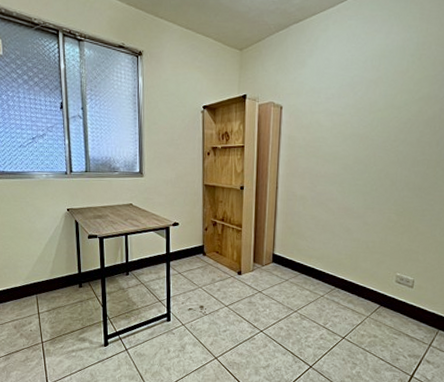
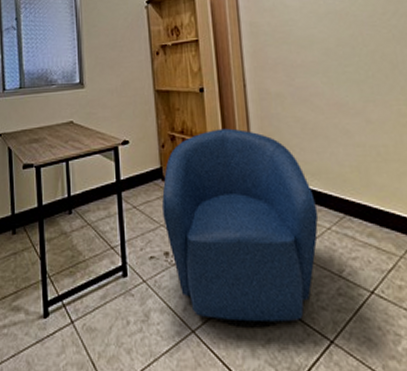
armchair: none [201,219,317,358] -> present [162,128,319,330]

